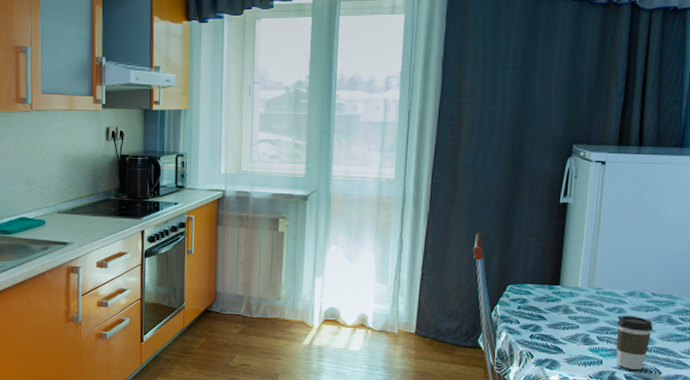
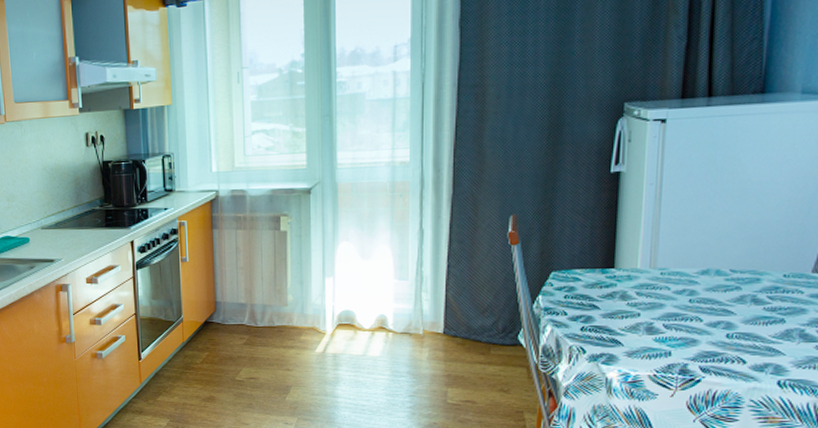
coffee cup: present [616,315,653,370] -> none [687,297,734,360]

